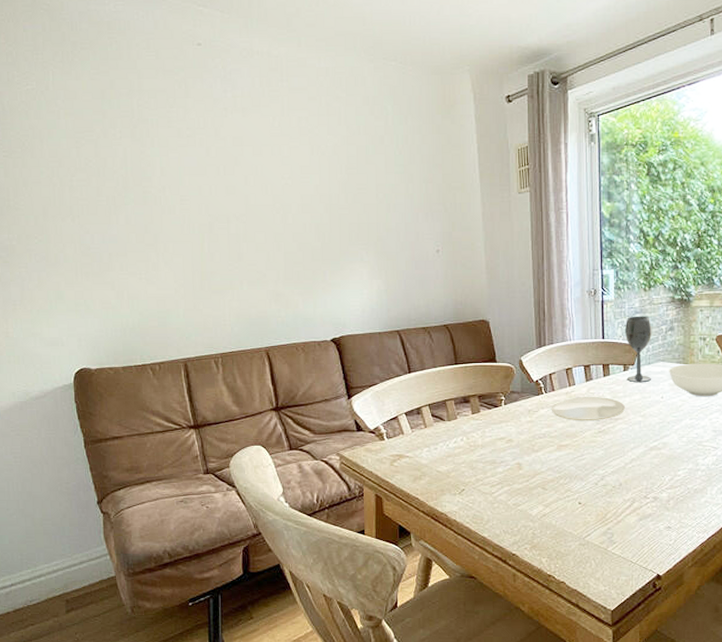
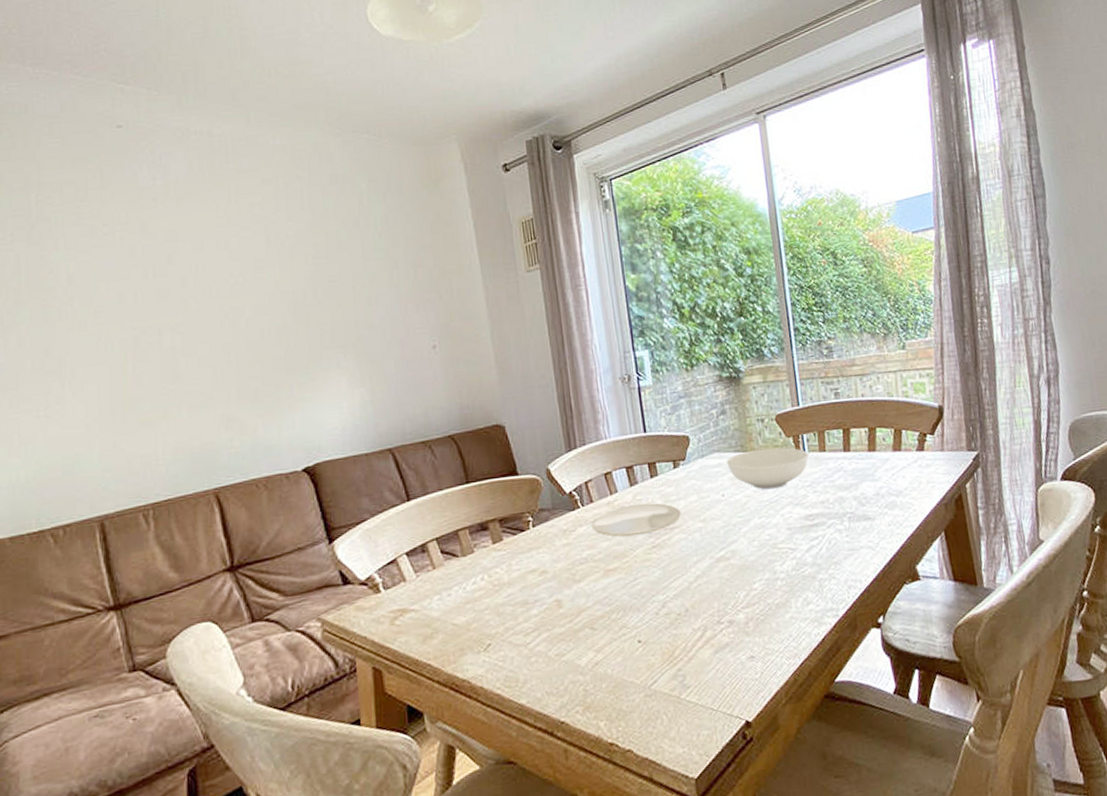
wine glass: present [625,316,652,382] -> none [669,400,707,481]

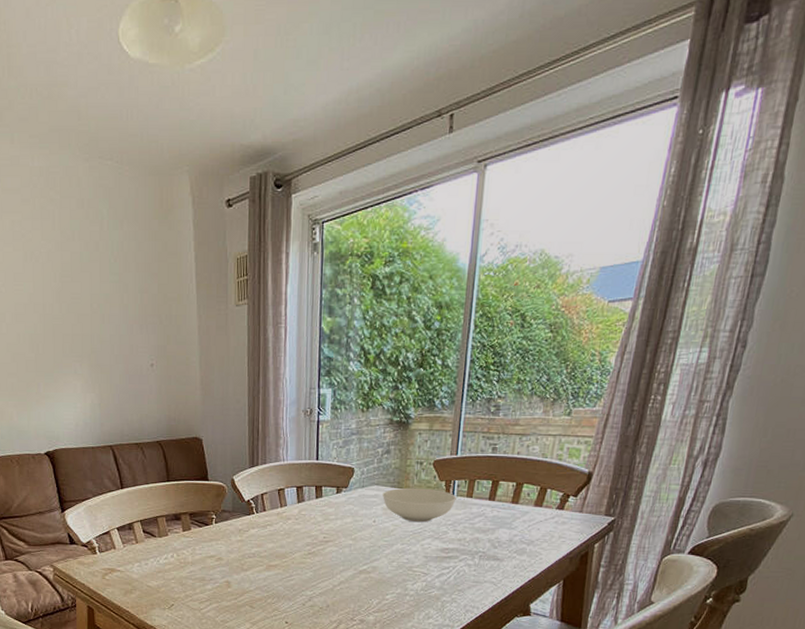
plate: present [591,503,682,537] -> none [261,518,337,543]

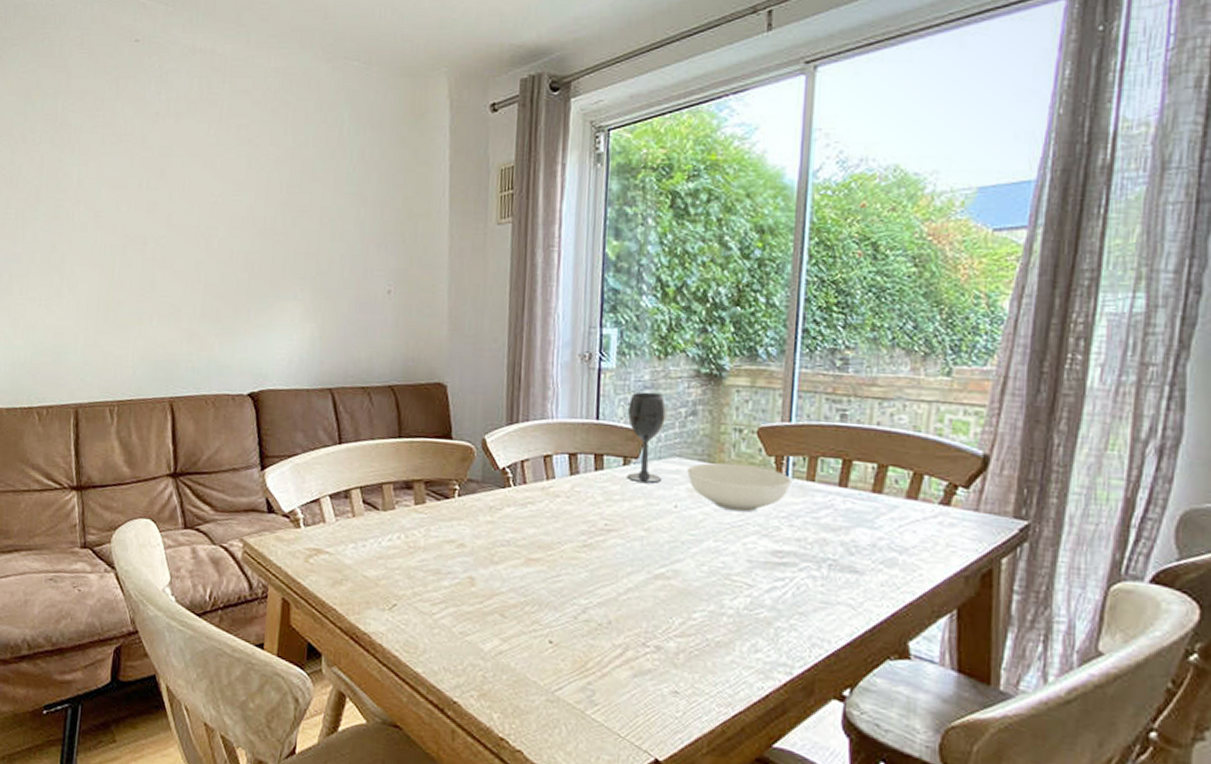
wine glass: none [339,437,368,505] -> present [626,392,666,483]

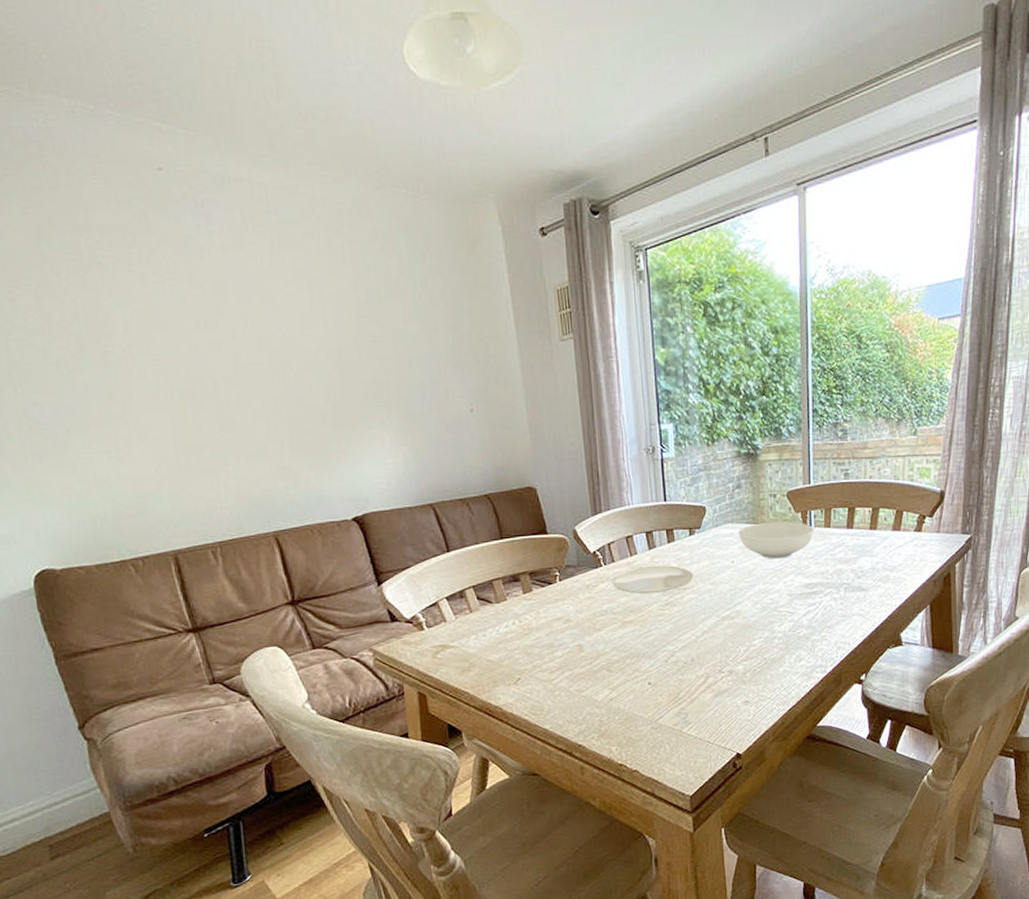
plate: none [519,495,624,531] -> present [612,565,694,594]
wine glass: present [626,392,666,483] -> none [689,473,720,547]

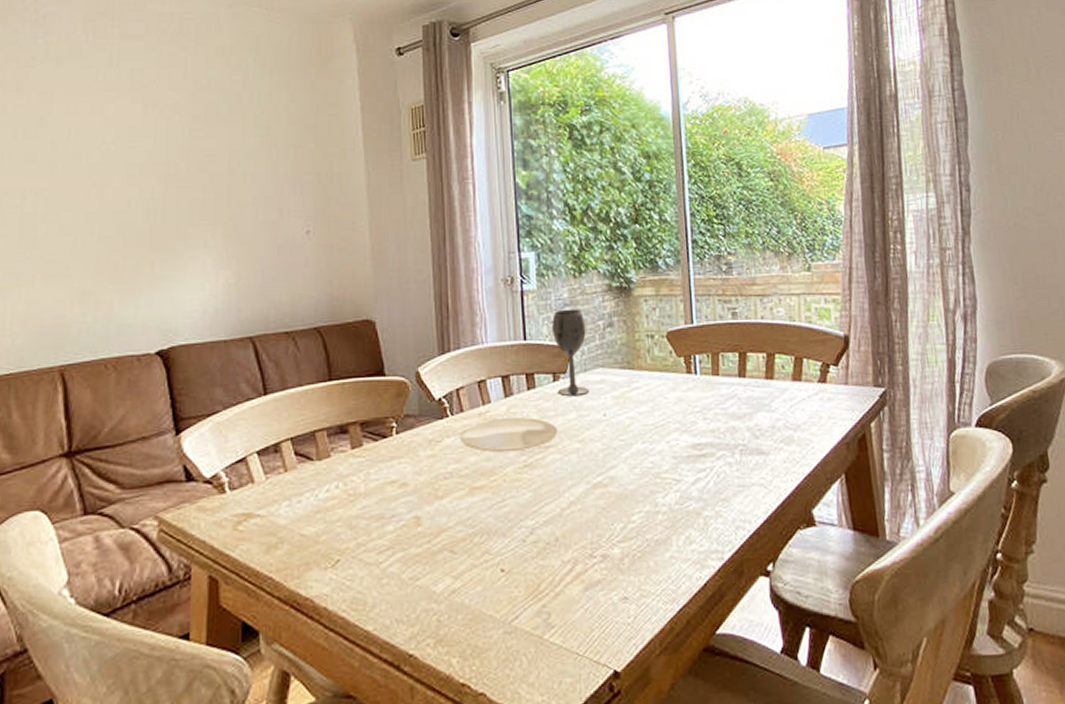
wine glass: none [689,473,720,547] -> present [552,309,589,396]
bowl: present [738,521,814,559] -> none [611,367,701,412]

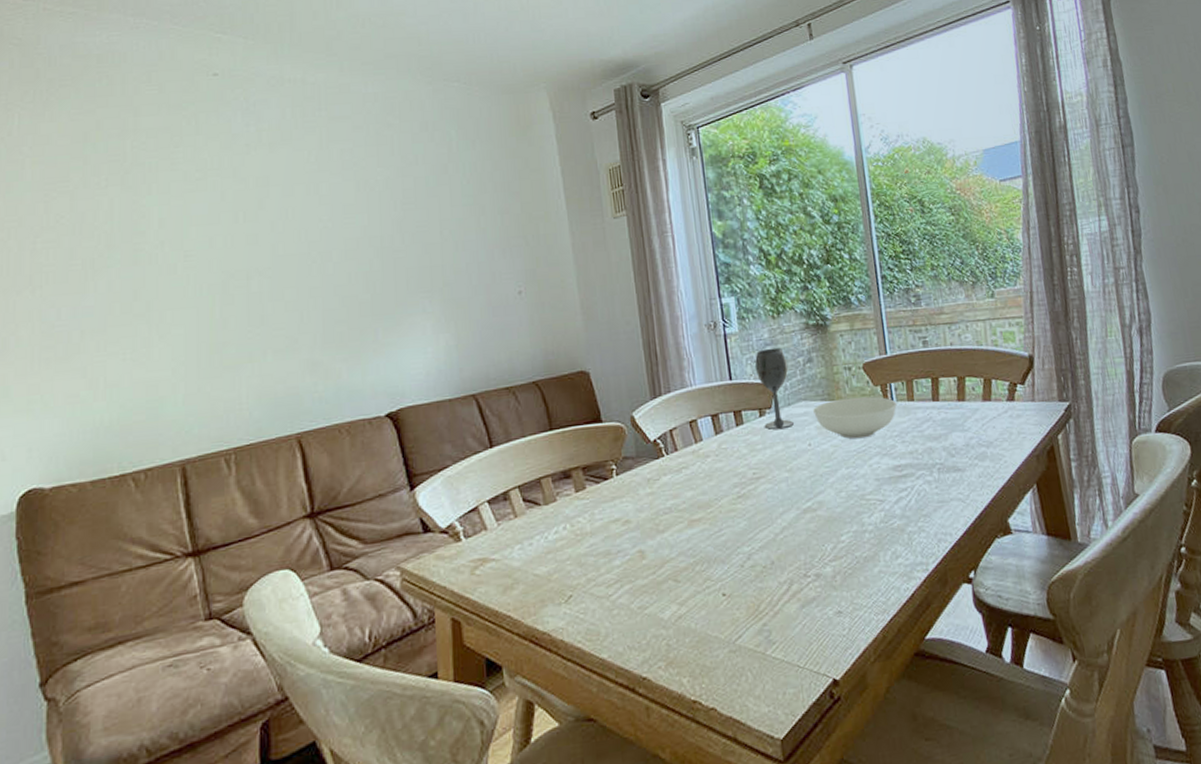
plate: present [459,418,559,453] -> none [675,452,768,487]
bowl: none [611,367,701,412] -> present [813,396,897,439]

